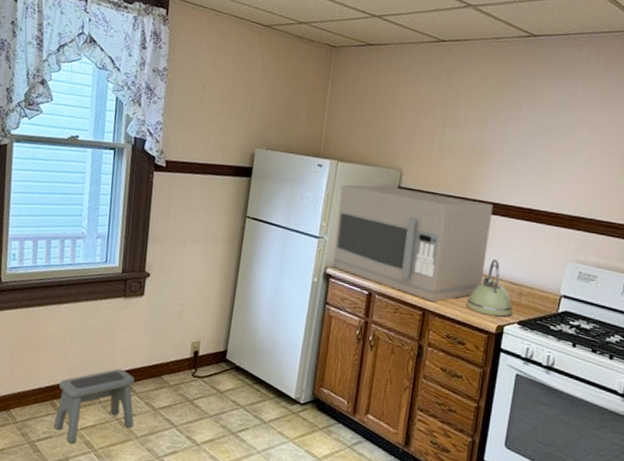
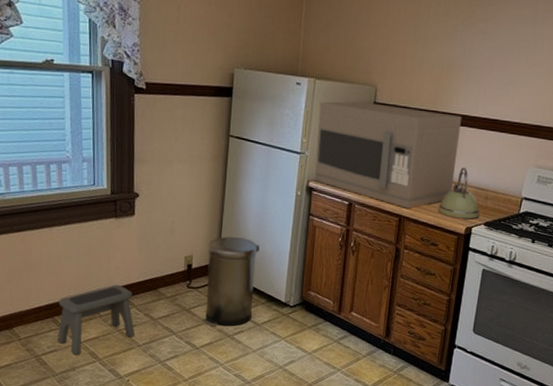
pedal bin: none [204,323,271,423] -> present [201,236,260,327]

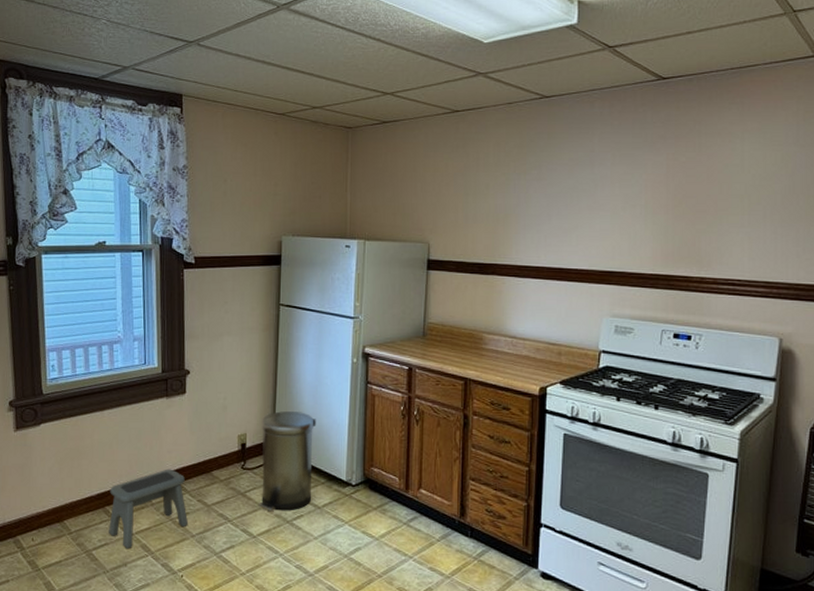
microwave: present [315,101,462,209] -> none [370,260,524,370]
kettle: present [437,168,480,220] -> none [506,322,555,378]

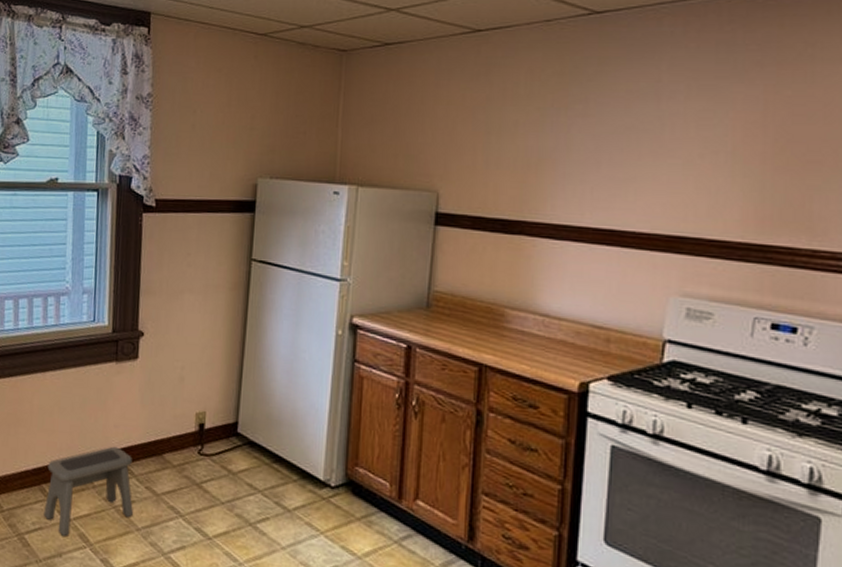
pedal bin: present [258,411,316,511] -> none [215,388,290,512]

